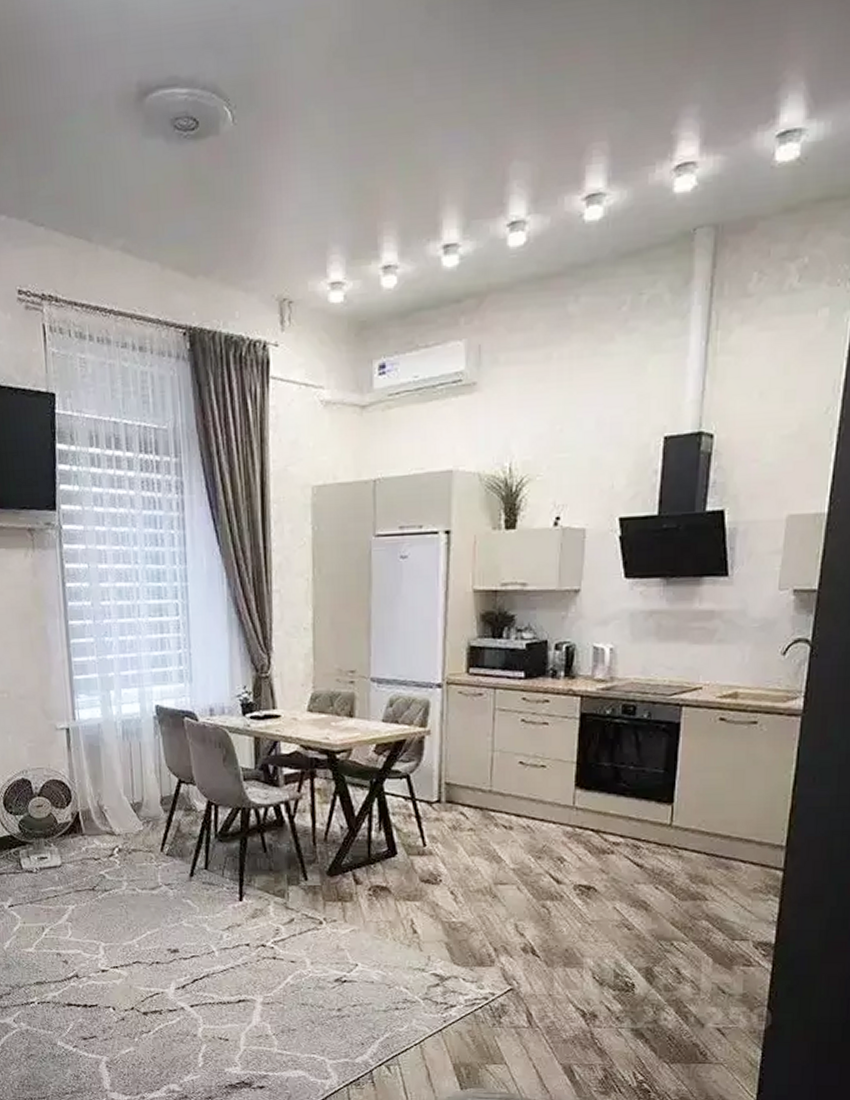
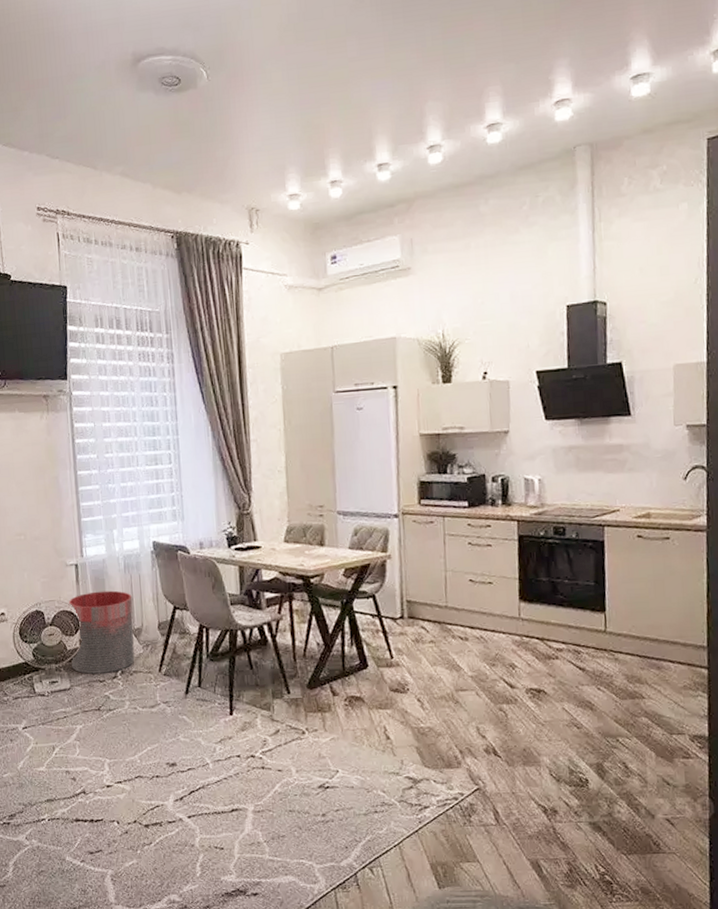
trash can: none [58,759,134,852] -> present [68,590,135,675]

